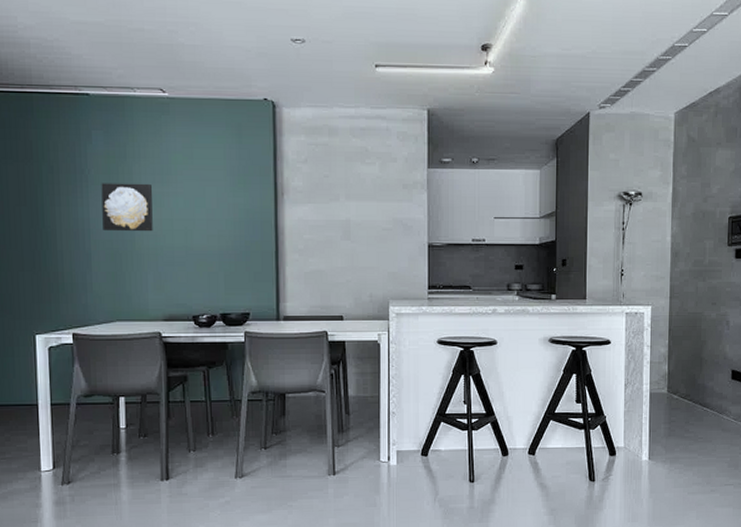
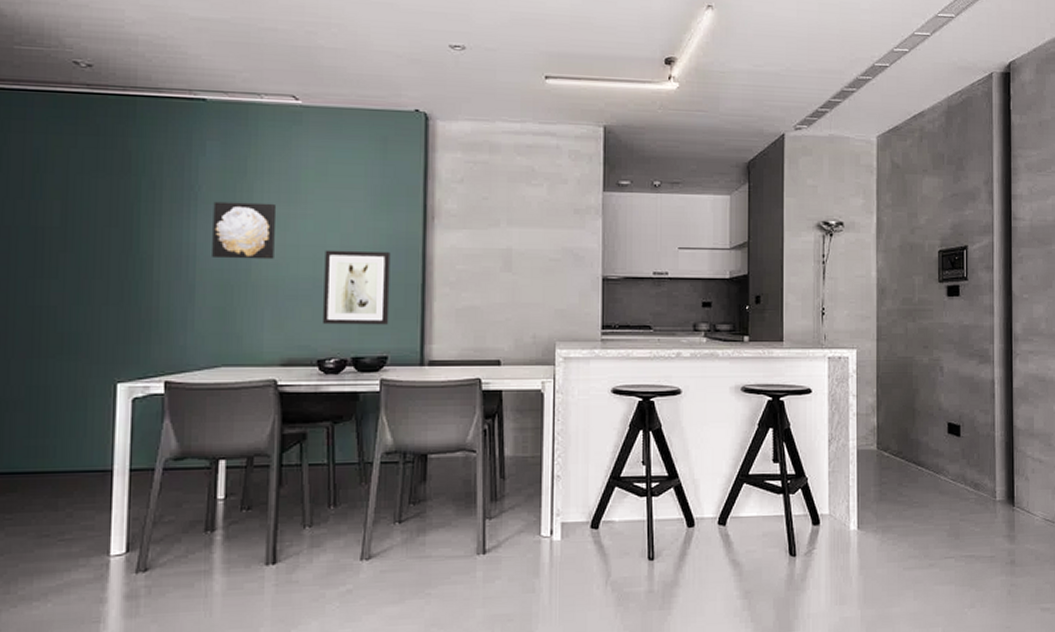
wall art: none [194,223,250,286] -> present [323,250,391,325]

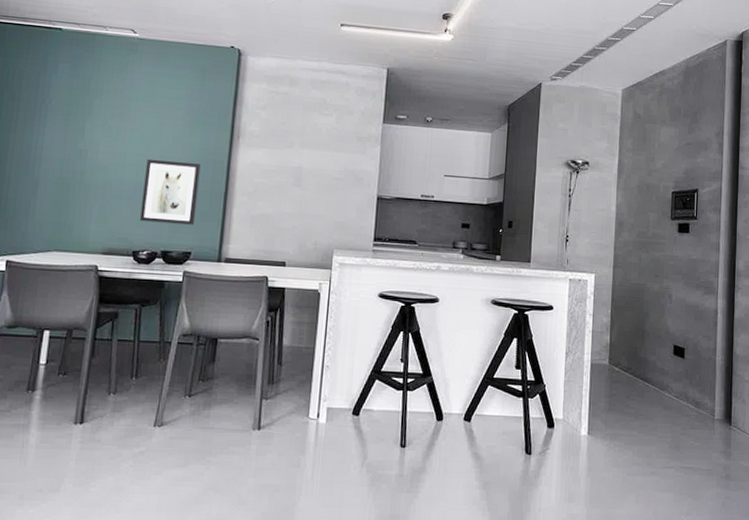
wall art: present [212,201,275,260] -> none [55,113,110,164]

